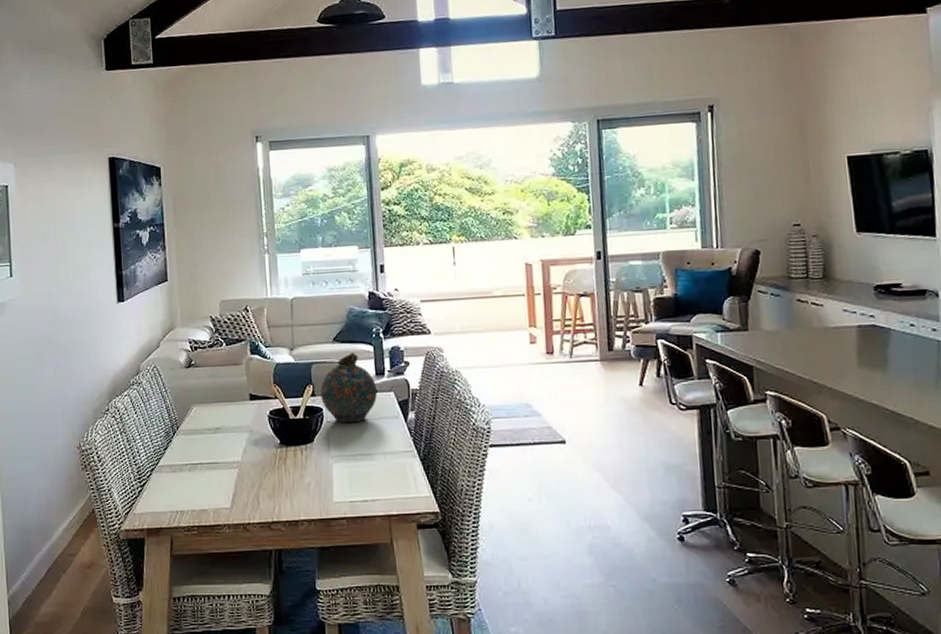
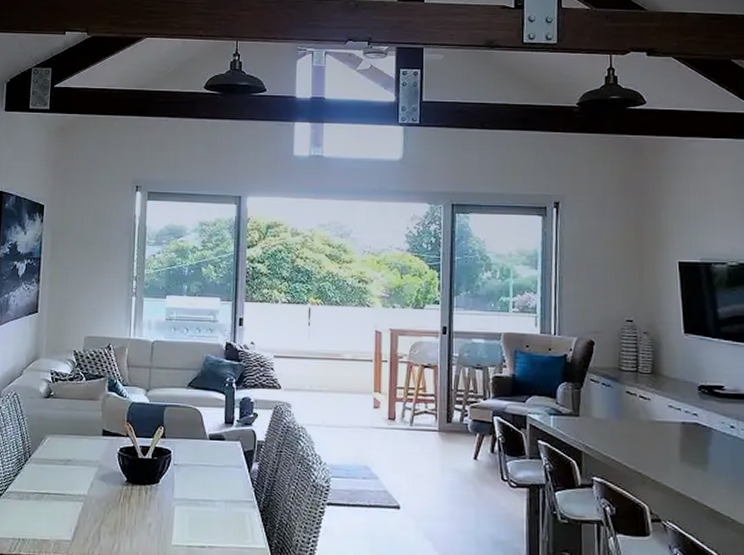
snuff bottle: present [320,353,378,423] -> none [170,399,226,468]

